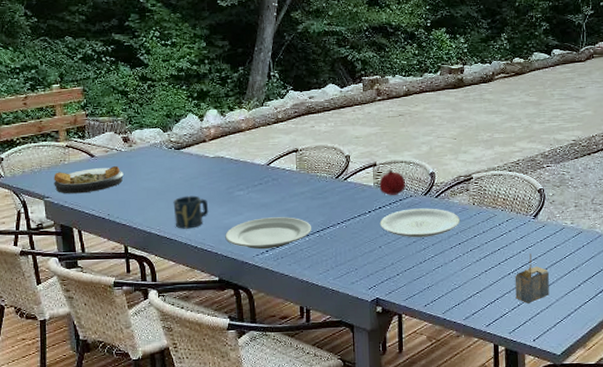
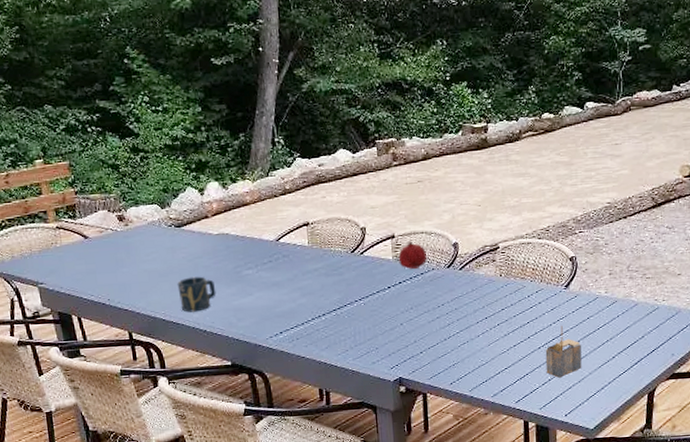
plate: present [54,166,124,194] -> none [46,247,122,279]
plate: present [225,217,311,250] -> none [235,295,327,331]
plate: present [379,208,461,238] -> none [400,281,487,314]

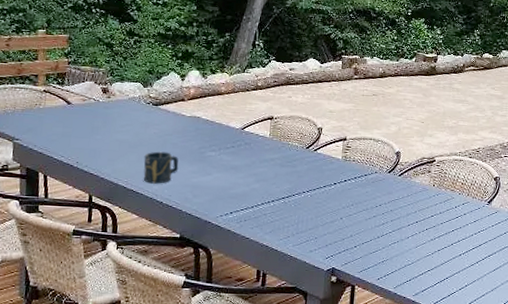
fruit: present [398,241,428,269] -> none [347,145,373,170]
architectural model: present [545,326,582,378] -> none [464,237,497,285]

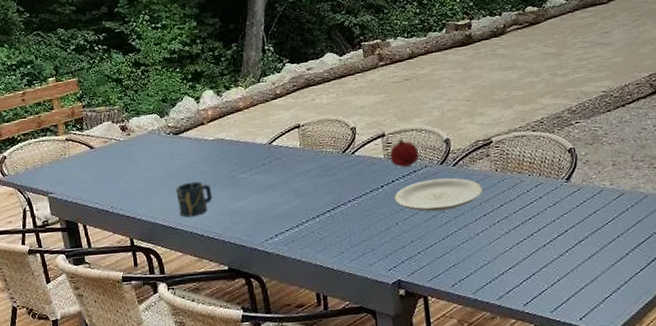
plate: none [343,184,420,213] -> present [394,178,484,212]
fruit: none [347,145,373,170] -> present [390,139,420,167]

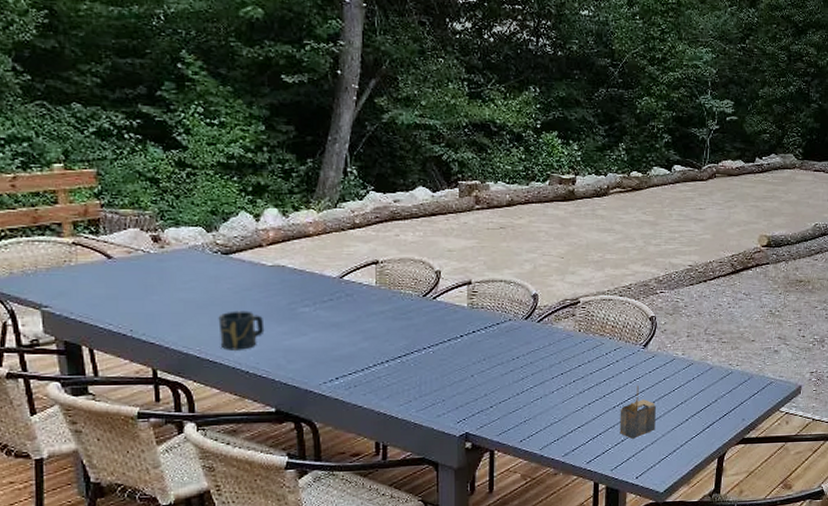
fruit: present [390,139,420,167] -> none [474,289,505,318]
plate: present [394,178,484,212] -> none [472,333,564,367]
architectural model: none [551,221,593,278] -> present [619,386,656,439]

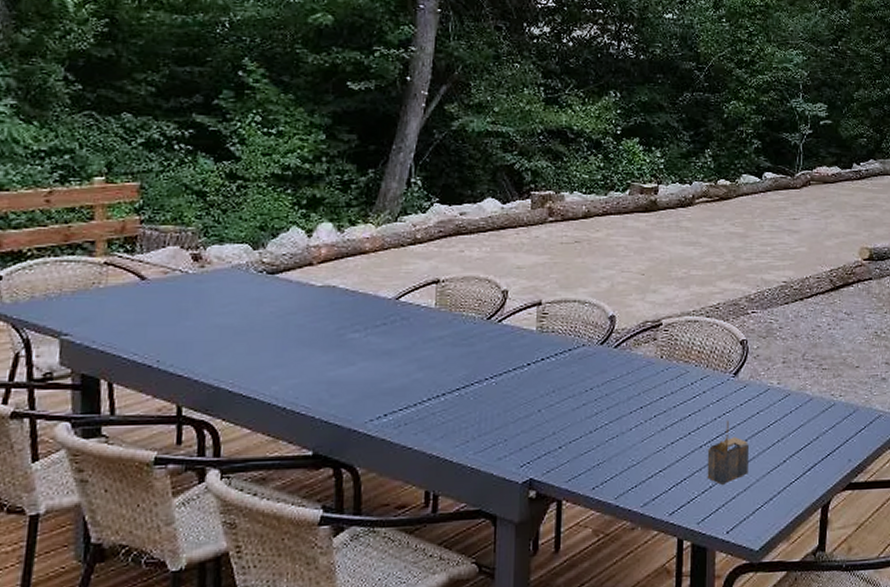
cup: present [218,311,265,350] -> none [256,337,308,383]

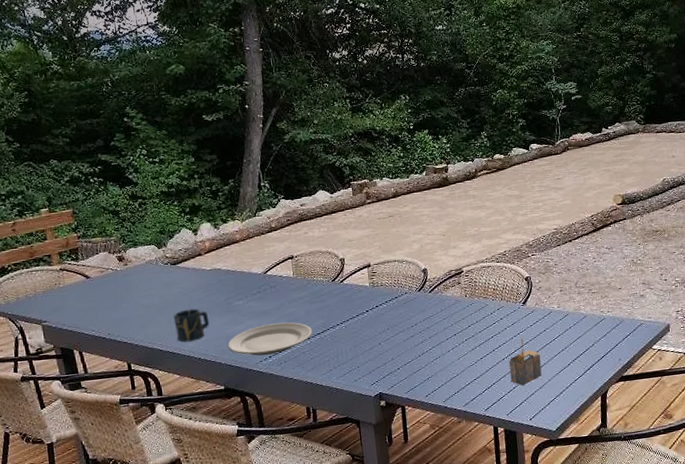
cup: none [256,337,308,383] -> present [173,308,210,342]
plate: none [328,369,449,413] -> present [227,322,312,356]

